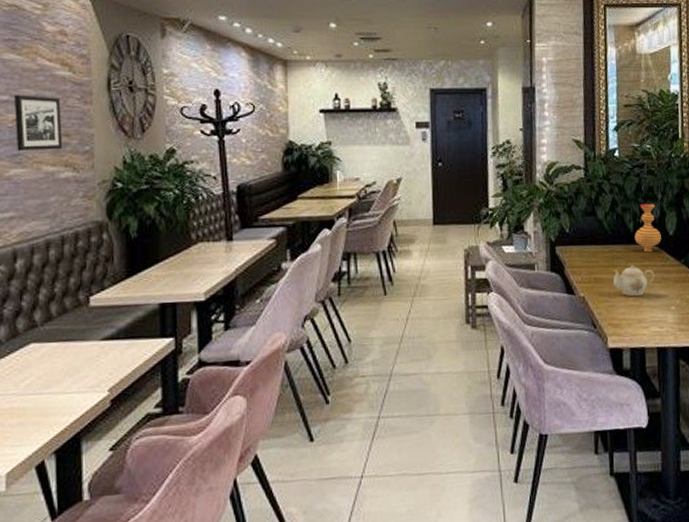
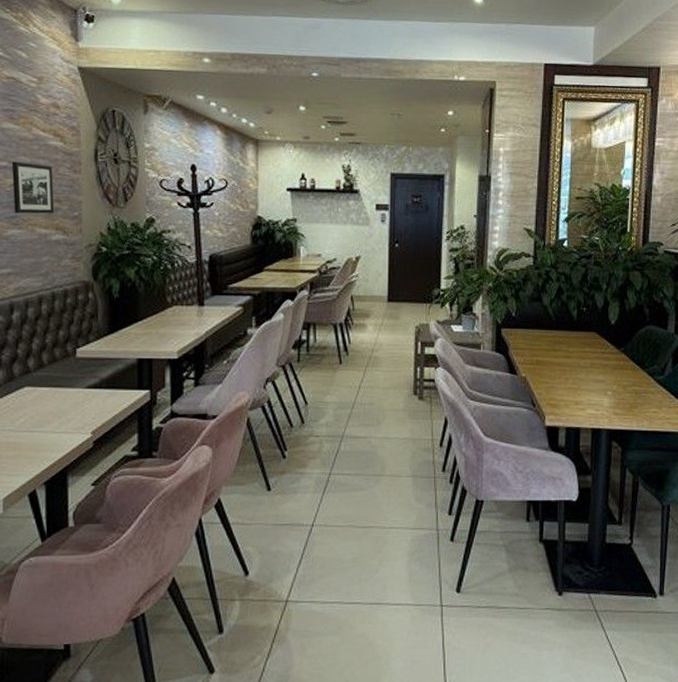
teapot: present [613,265,655,297] -> none [554,350,594,380]
vase: present [634,203,661,252] -> none [577,293,603,339]

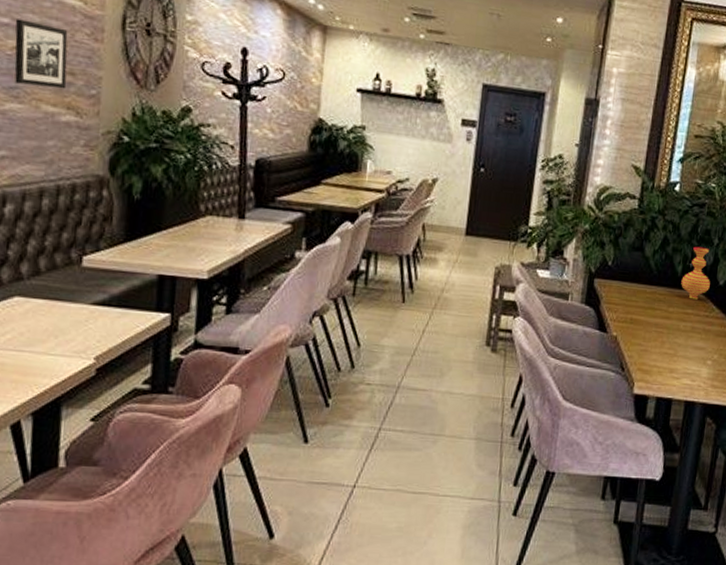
vase: none [577,293,603,339] -> present [681,246,710,300]

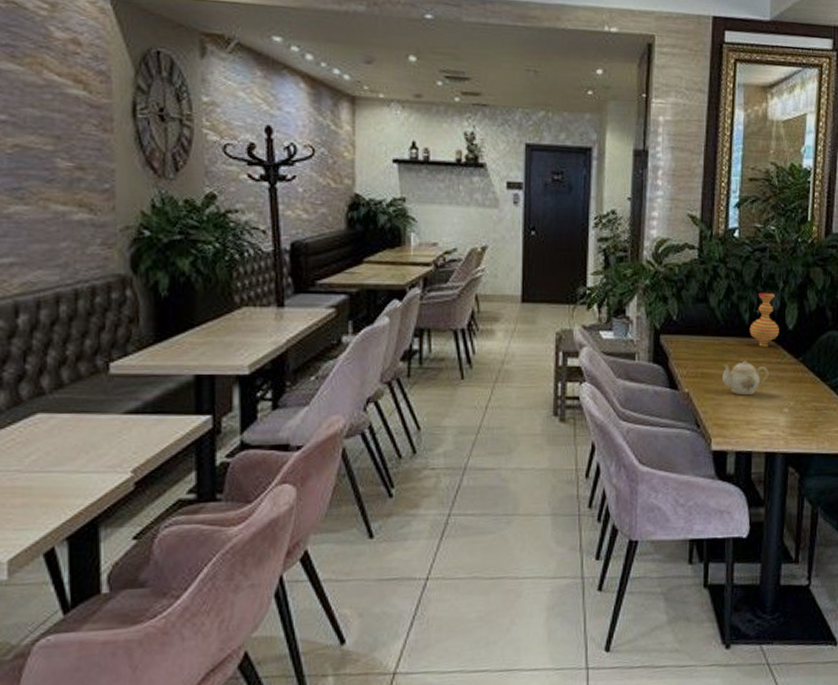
picture frame: present [14,19,68,89] -> none [13,114,76,186]
teapot: none [650,310,696,345] -> present [722,360,769,396]

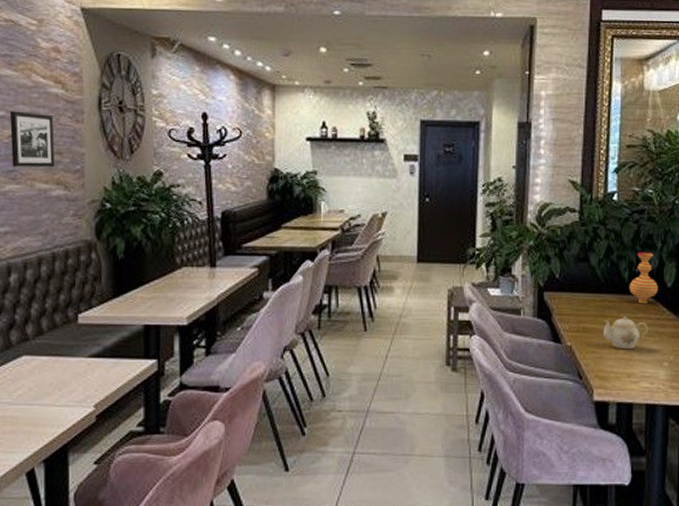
picture frame: none [13,114,76,186] -> present [9,111,55,168]

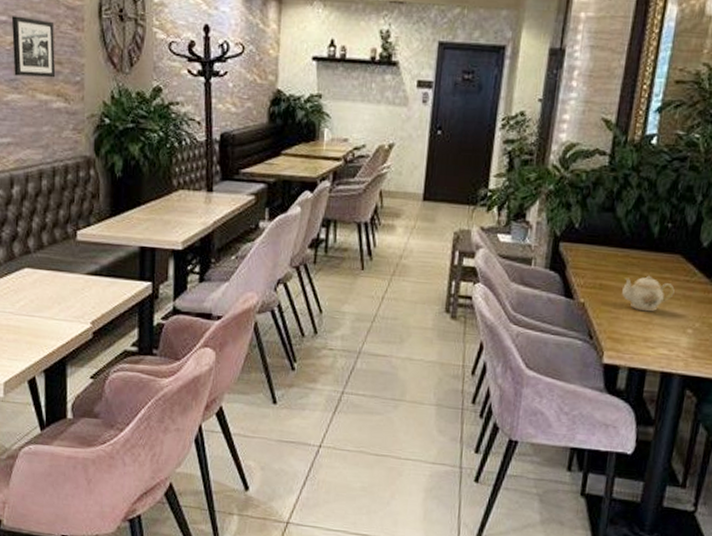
vase: present [629,252,658,304] -> none [657,204,692,263]

